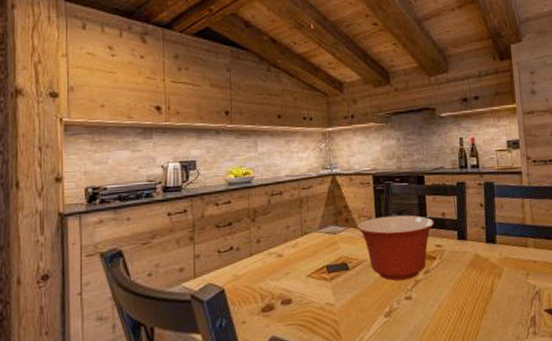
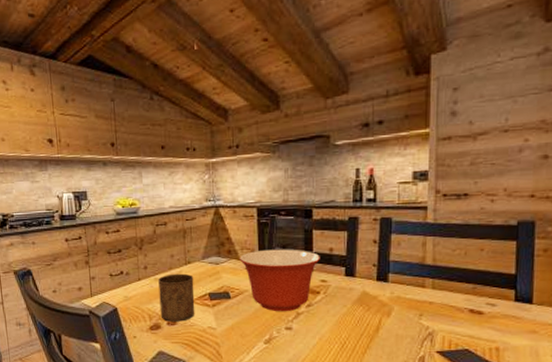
cup: none [272,245,312,301] -> present [158,273,195,322]

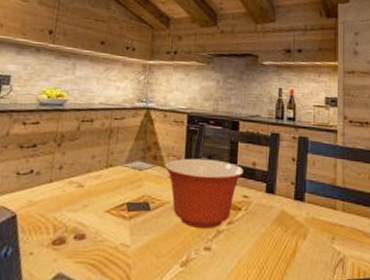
cup: present [158,273,195,322] -> none [67,177,113,236]

